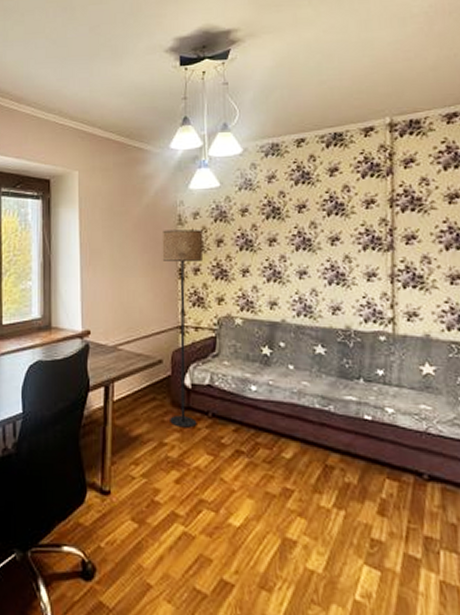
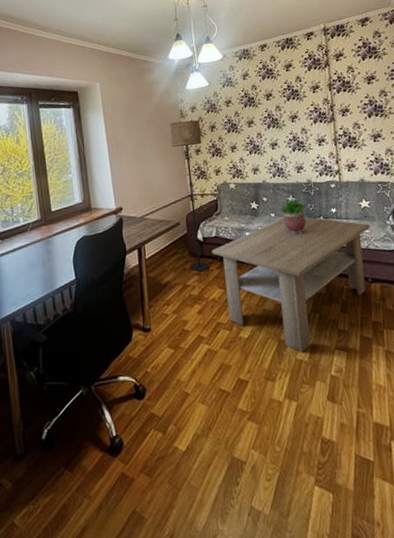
coffee table: none [201,374,434,561] -> present [211,216,371,353]
potted plant: none [298,344,344,398] -> present [277,196,308,234]

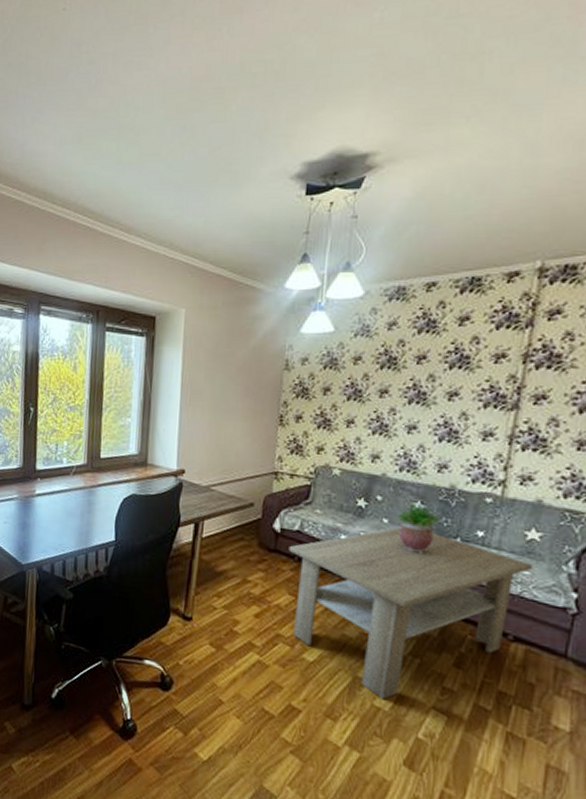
floor lamp: present [170,120,210,272] -> none [255,375,310,569]

